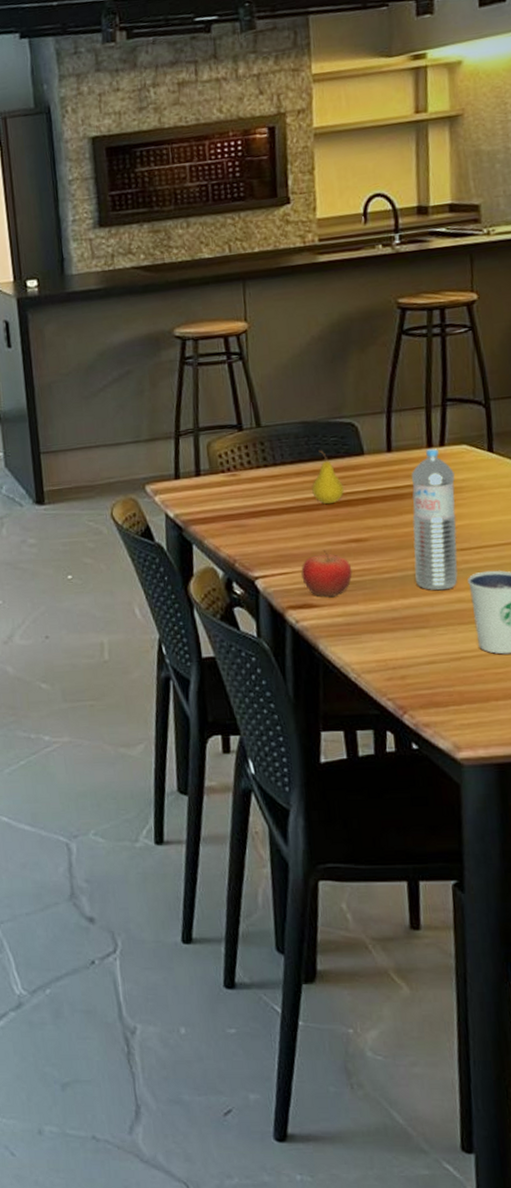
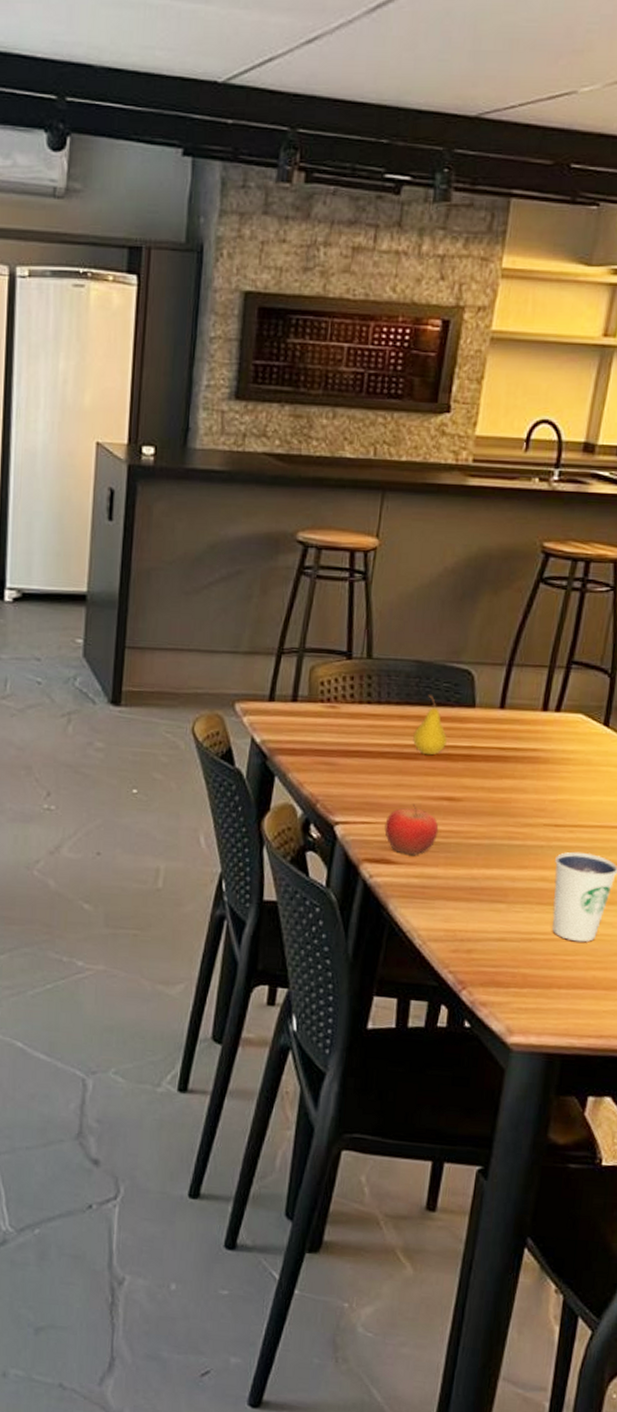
water bottle: present [411,449,458,591] -> none [502,713,565,866]

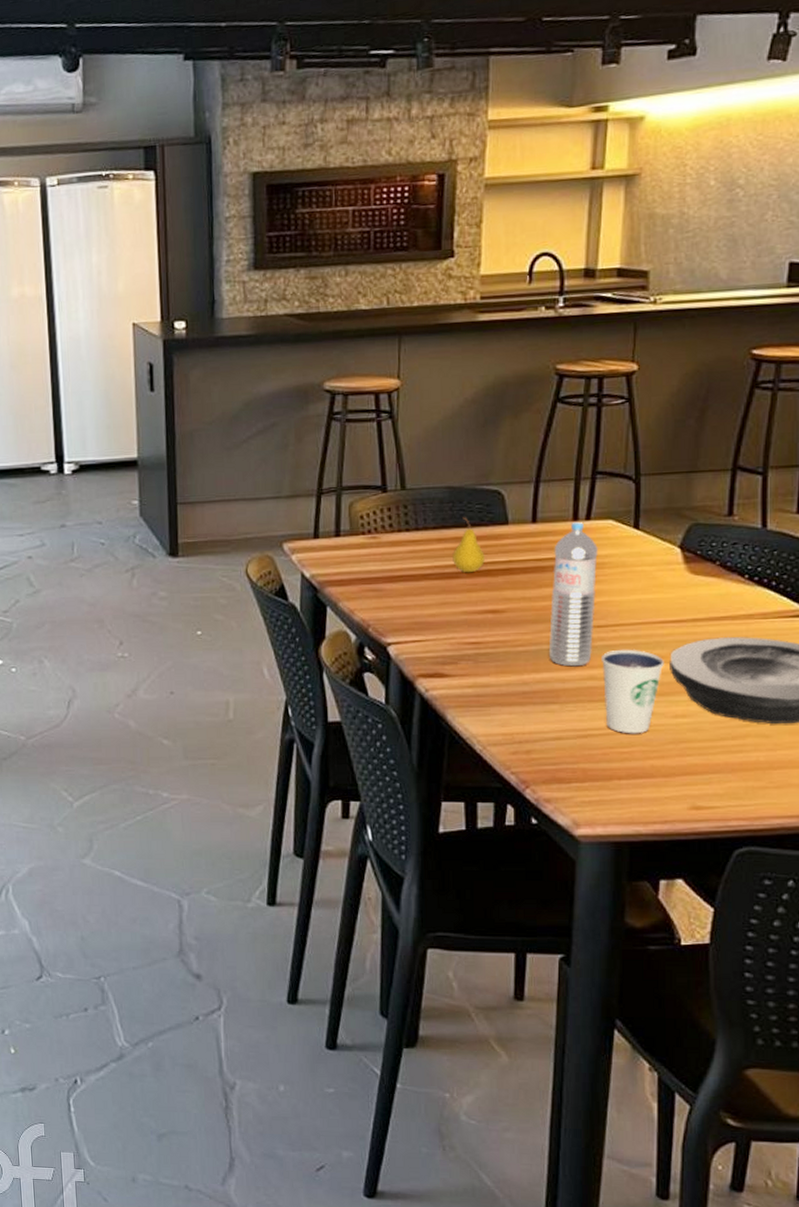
fruit: present [384,803,439,856] -> none [435,619,486,668]
water bottle: none [502,713,565,866] -> present [548,522,598,667]

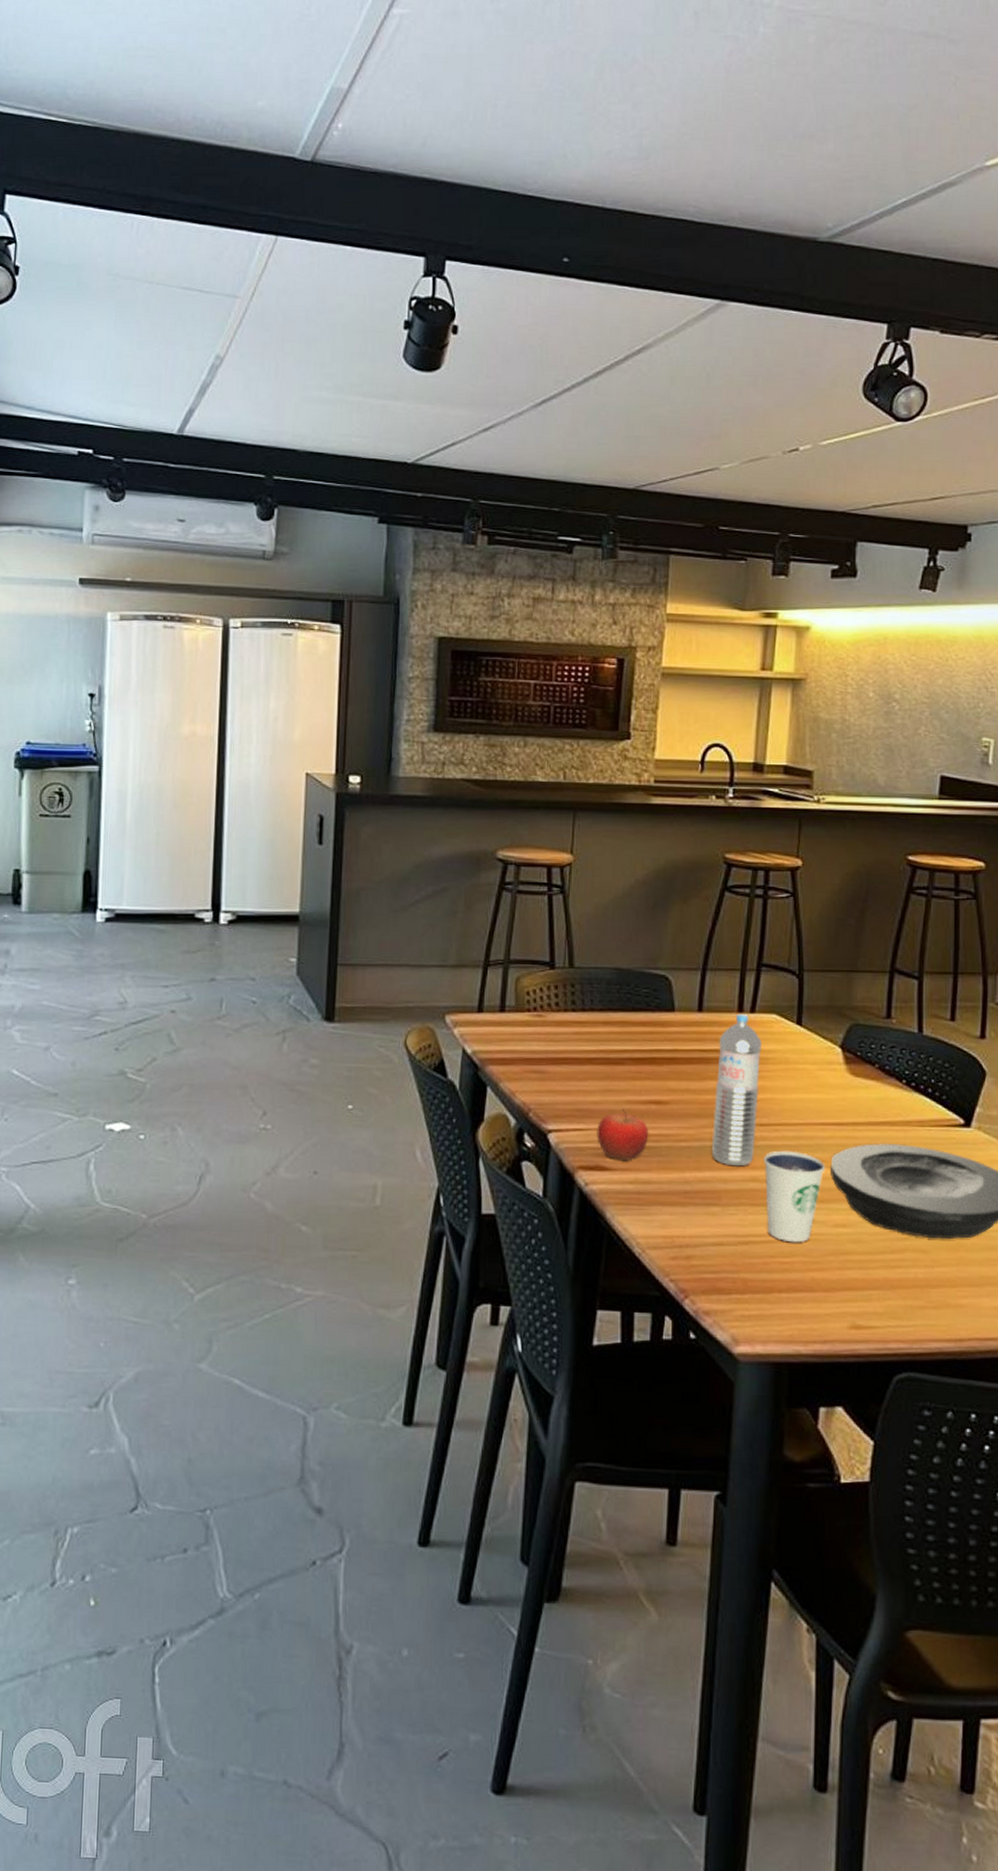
fruit: none [435,619,486,668] -> present [597,1108,649,1162]
fruit: present [452,517,485,573] -> none [618,1001,650,1060]

